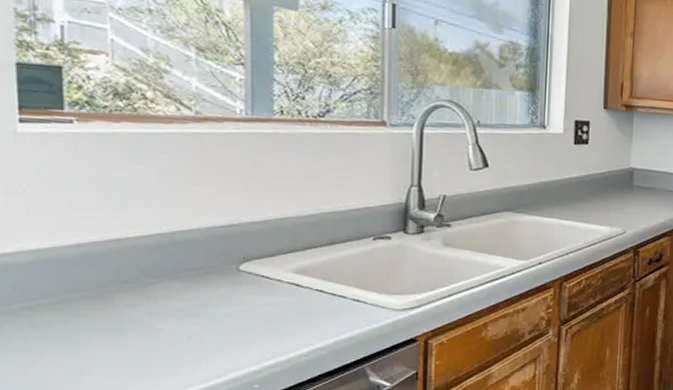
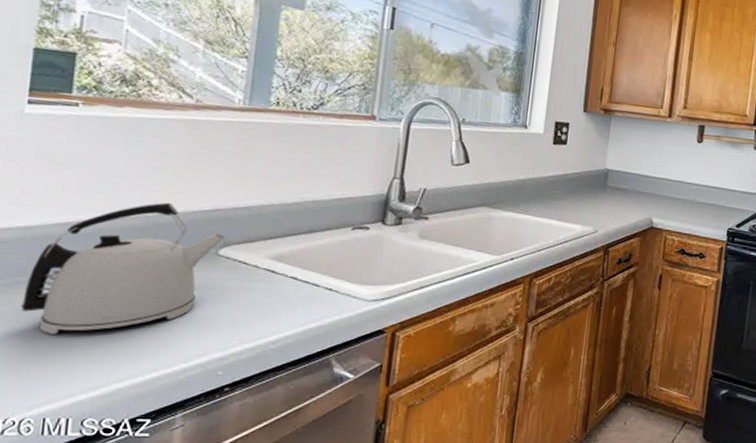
kettle: none [46,219,246,355] -> present [20,202,227,334]

